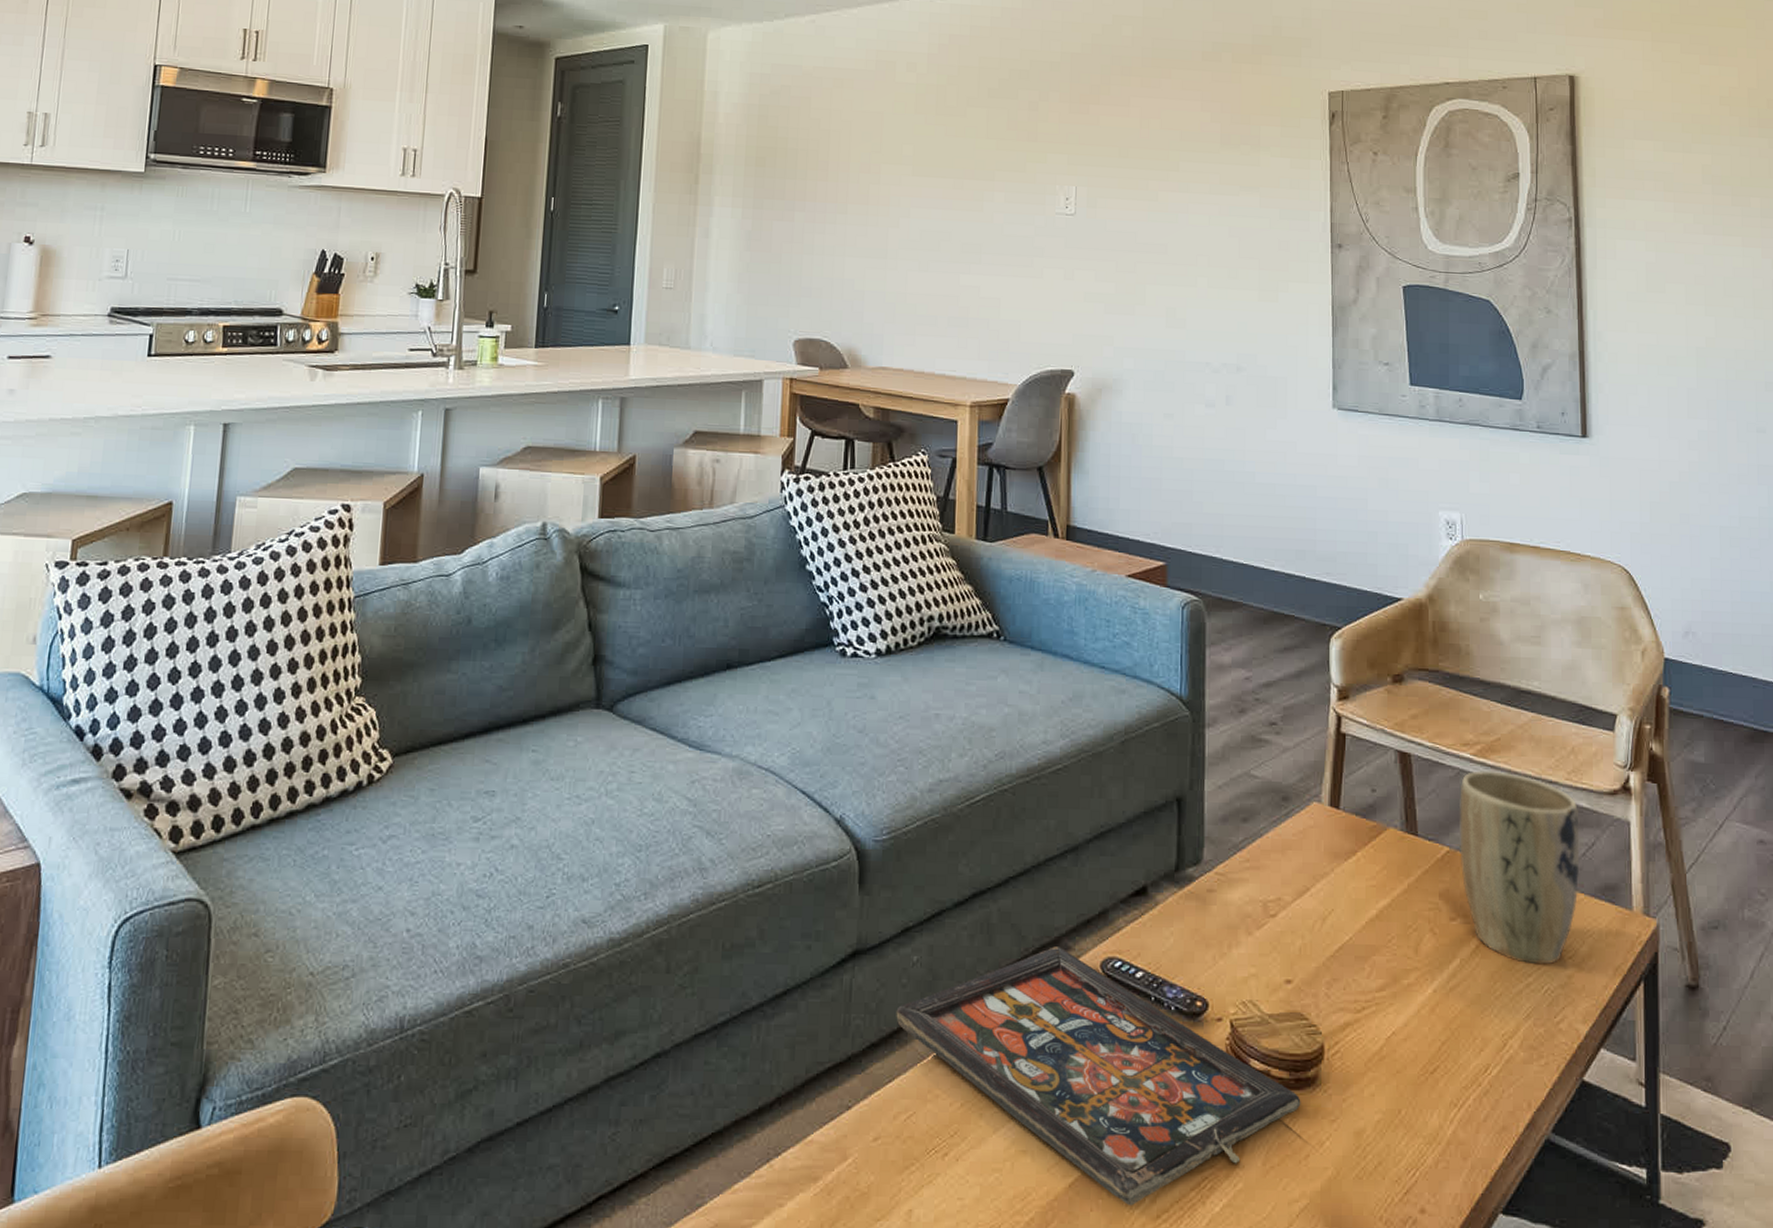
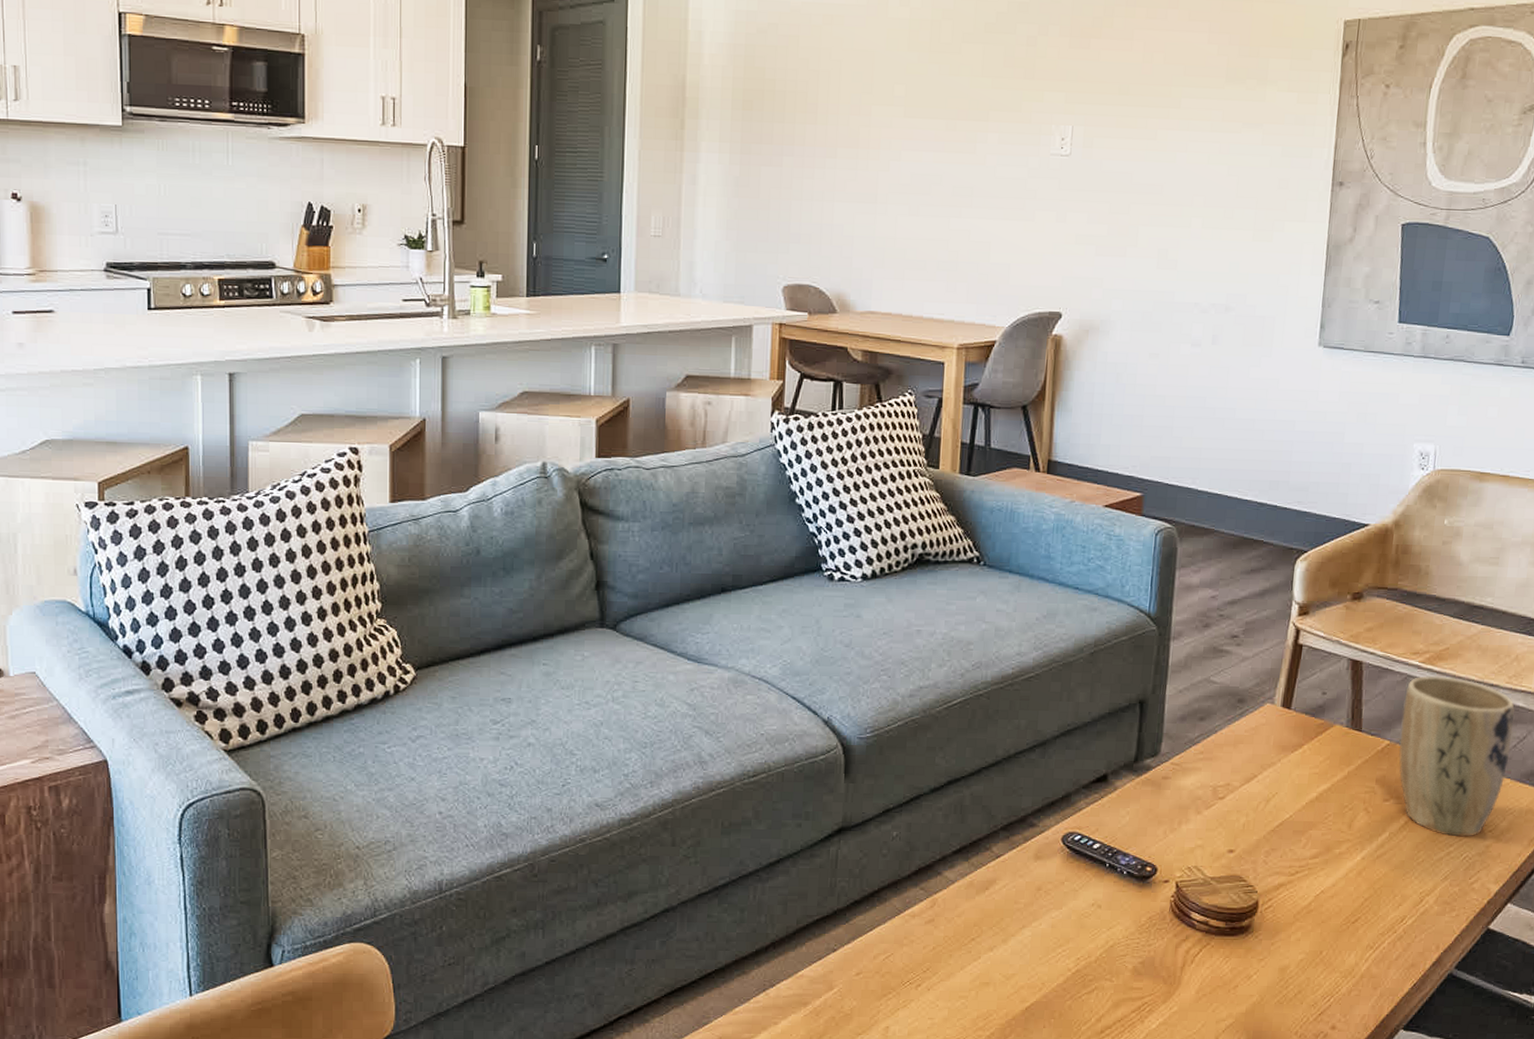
board game: present [896,946,1301,1206] -> none [877,824,1234,1024]

